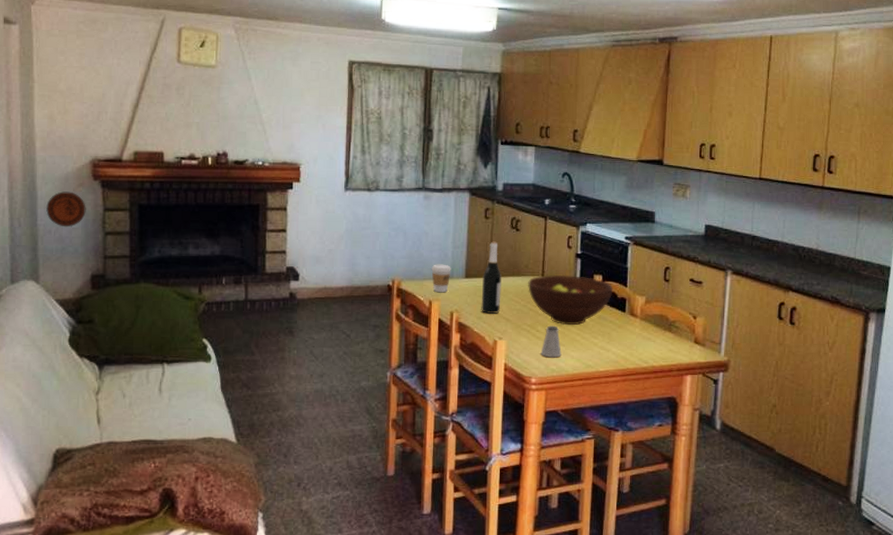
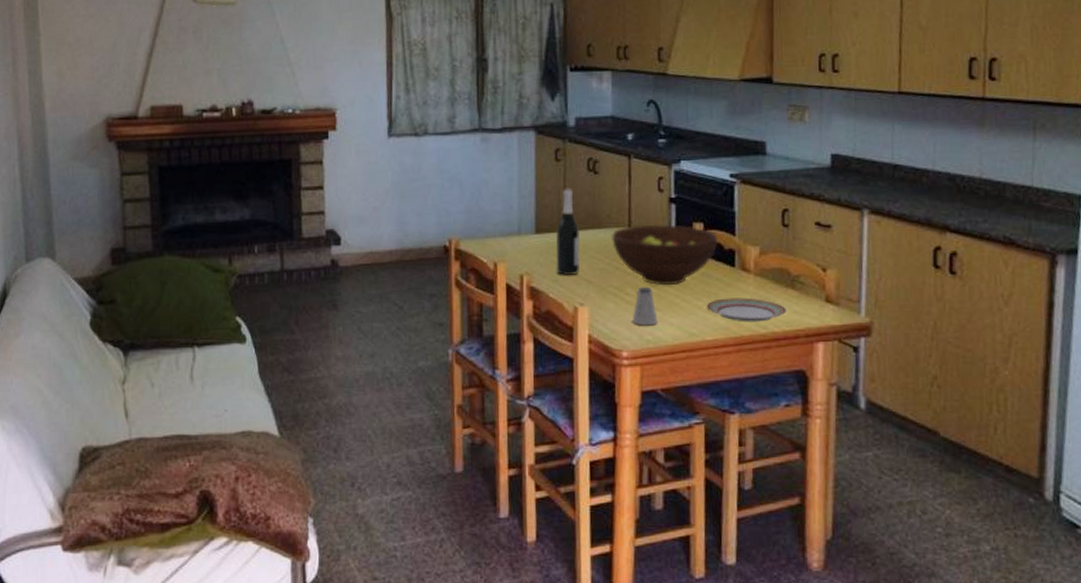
decorative plate: present [46,191,86,228] -> none [59,156,102,197]
coffee cup: present [431,264,451,293] -> none [494,218,518,253]
plate: none [600,337,663,358] -> present [706,298,786,322]

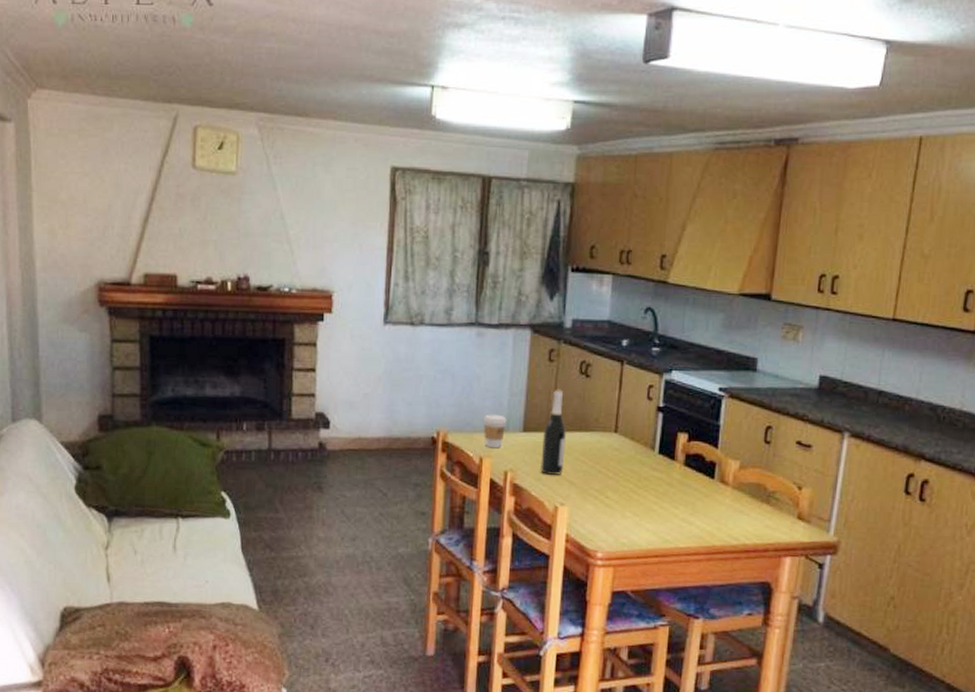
coffee cup: none [494,218,518,253] -> present [483,414,507,449]
fruit bowl: present [612,224,718,285] -> none [597,430,701,492]
saltshaker: present [632,286,658,326] -> none [609,491,635,530]
plate: present [706,298,786,322] -> none [682,508,759,534]

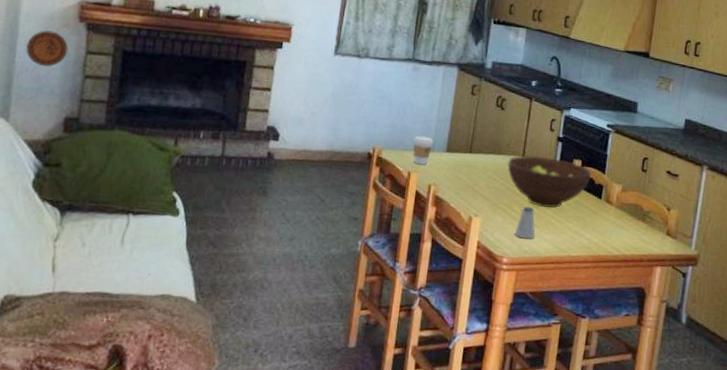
decorative plate: none [48,319,92,360] -> present [25,30,69,67]
wine bottle: present [540,389,567,475] -> none [459,118,483,190]
fruit bowl: none [597,430,701,492] -> present [507,155,592,208]
saltshaker: none [609,491,635,530] -> present [514,206,536,239]

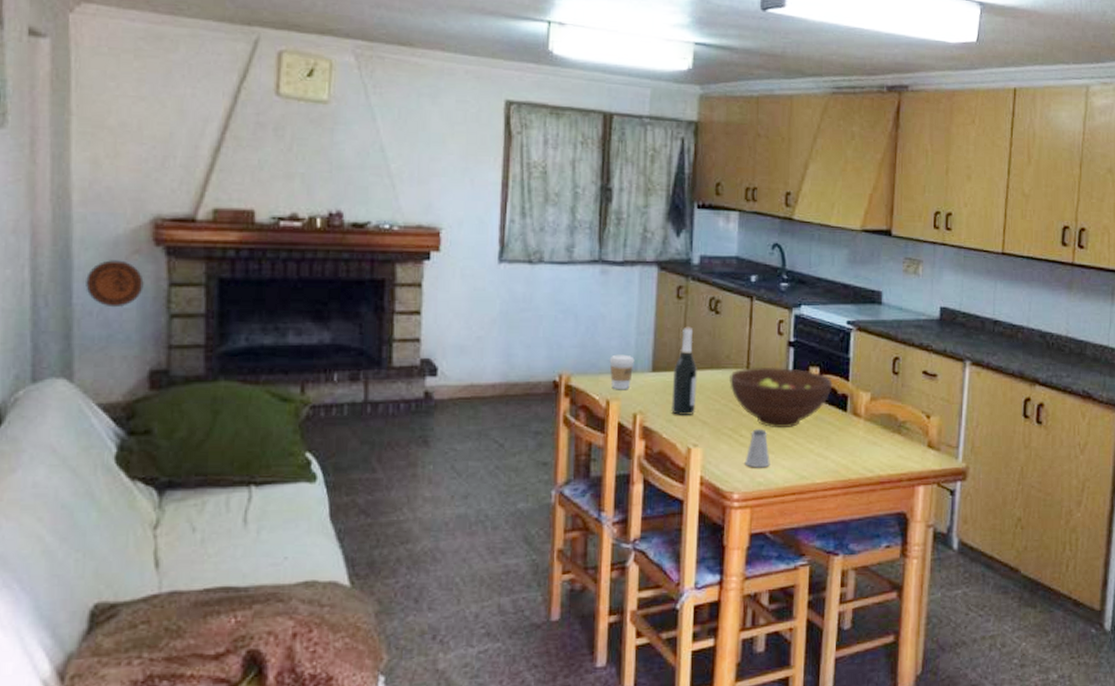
wine bottle: none [459,118,483,190] -> present [671,326,698,415]

